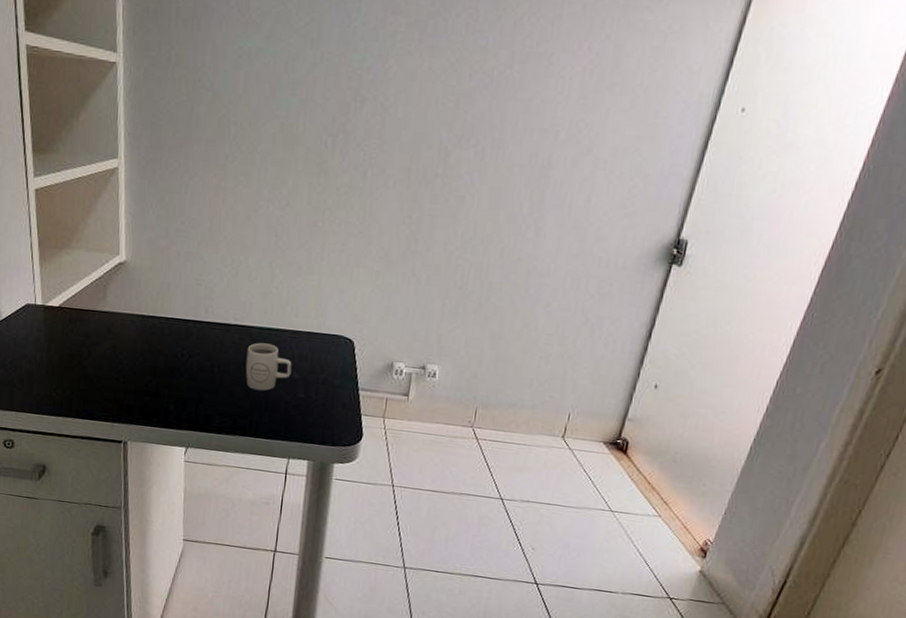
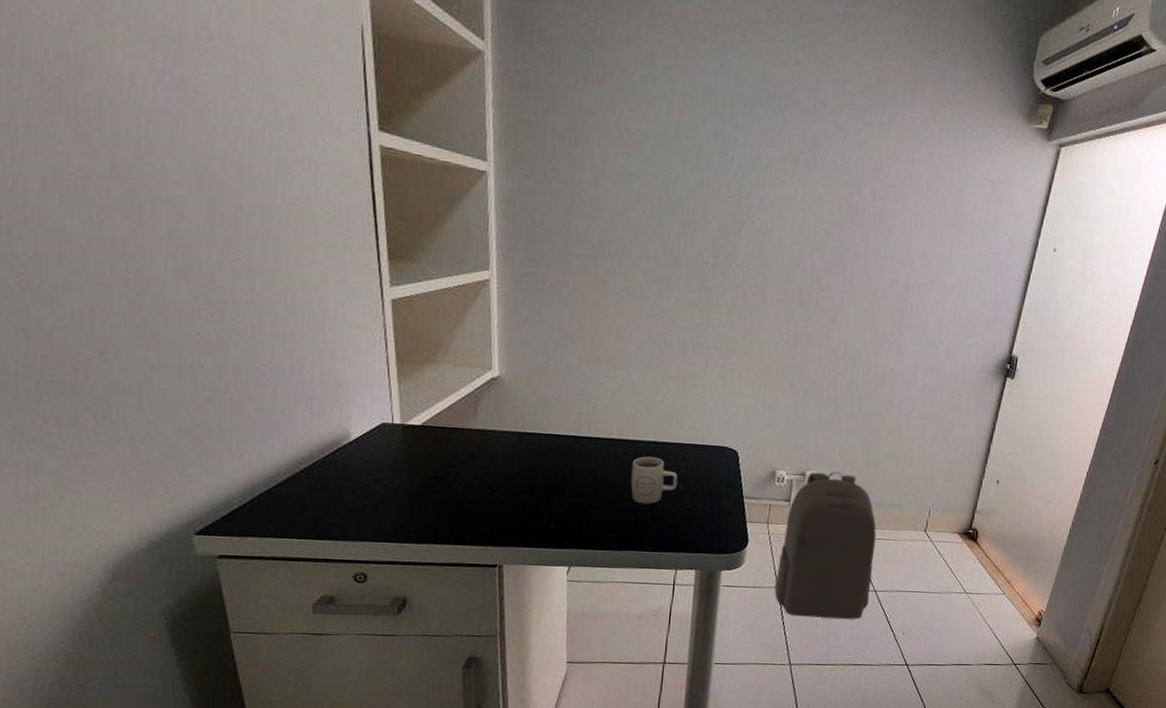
backpack: none [389,365,505,528] -> present [774,472,877,619]

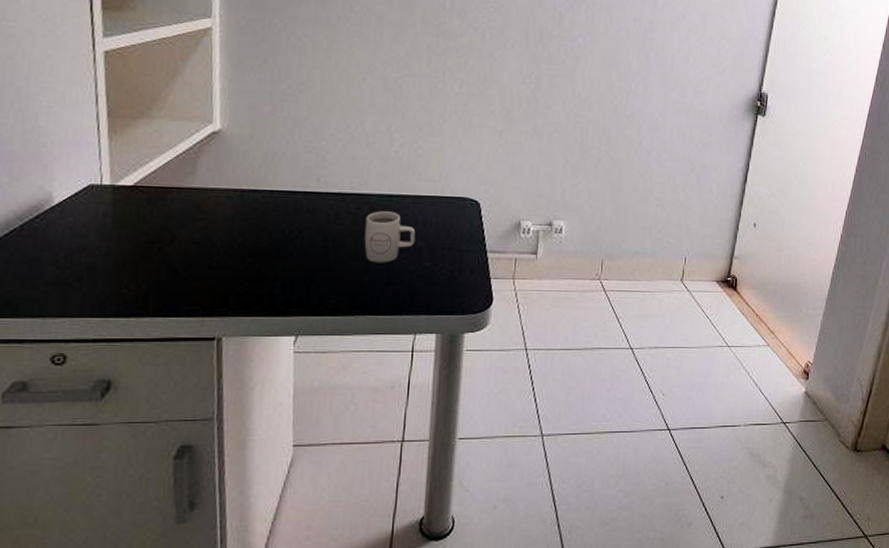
backpack: present [774,472,877,619] -> none [522,220,631,381]

